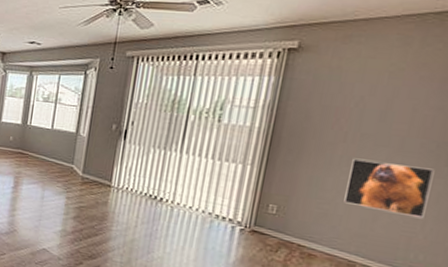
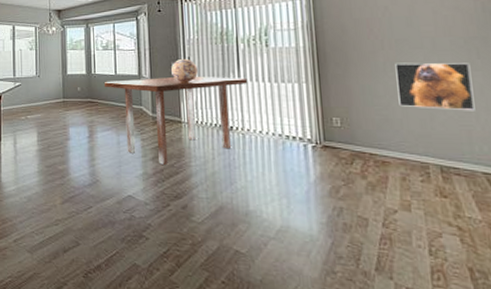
dining table: none [37,134,190,225] -> present [103,76,248,165]
decorative globe: none [111,122,140,148] -> present [171,58,198,82]

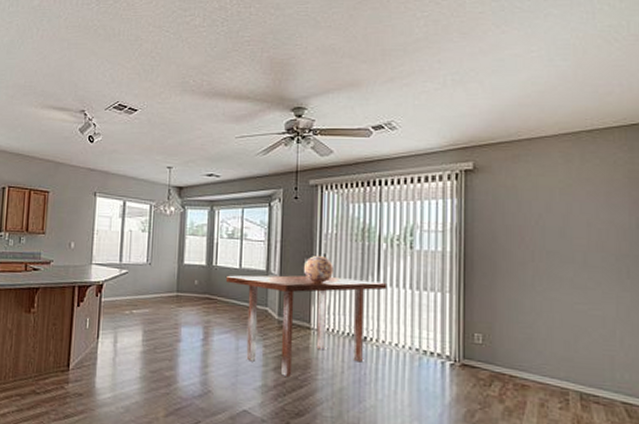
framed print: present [395,62,475,111] -> none [544,277,620,335]

